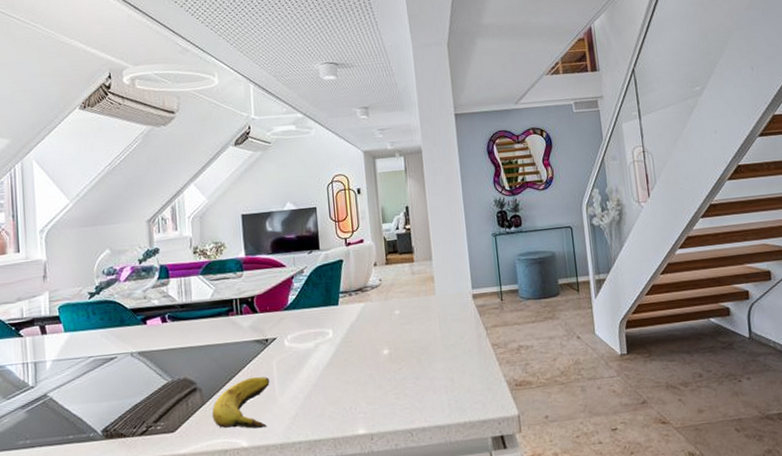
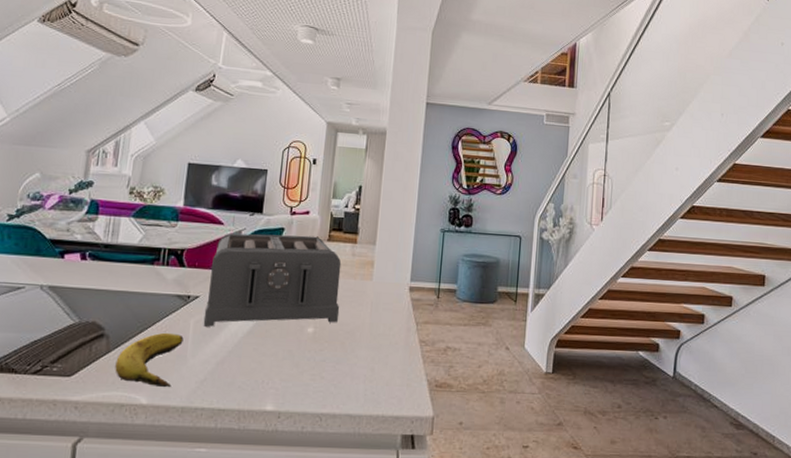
toaster: none [282,262,410,365] -> present [203,233,342,327]

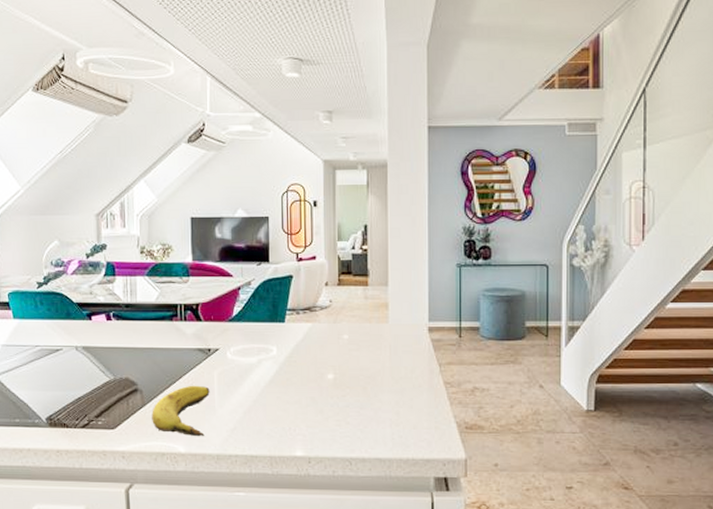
toaster: present [203,233,342,327] -> none [226,281,357,378]

